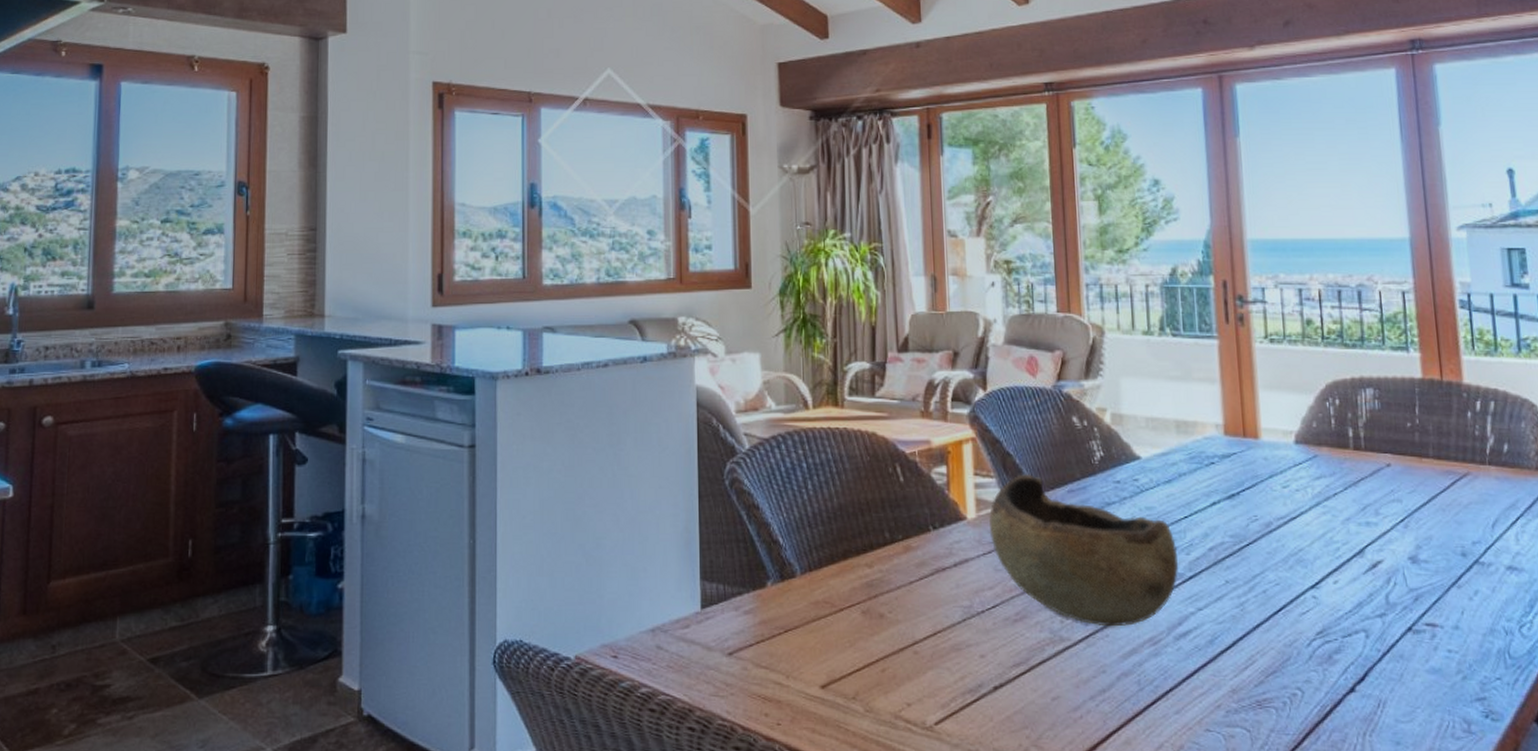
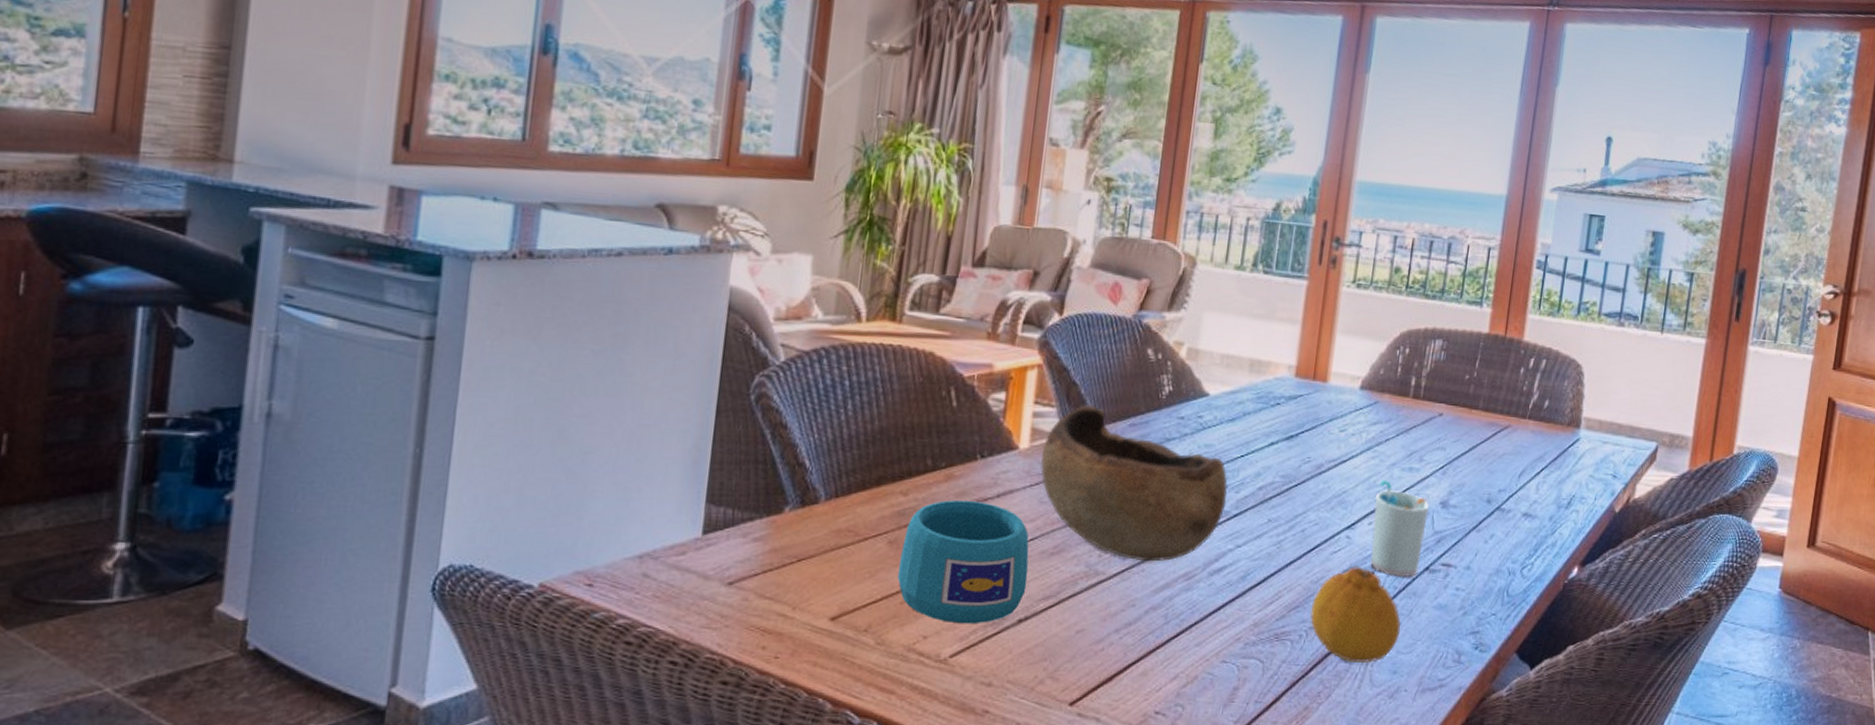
cup: none [874,570,996,692] -> present [897,499,1029,624]
fruit: none [1289,627,1395,733] -> present [1310,565,1402,664]
cup: none [1334,537,1401,640] -> present [1370,480,1430,578]

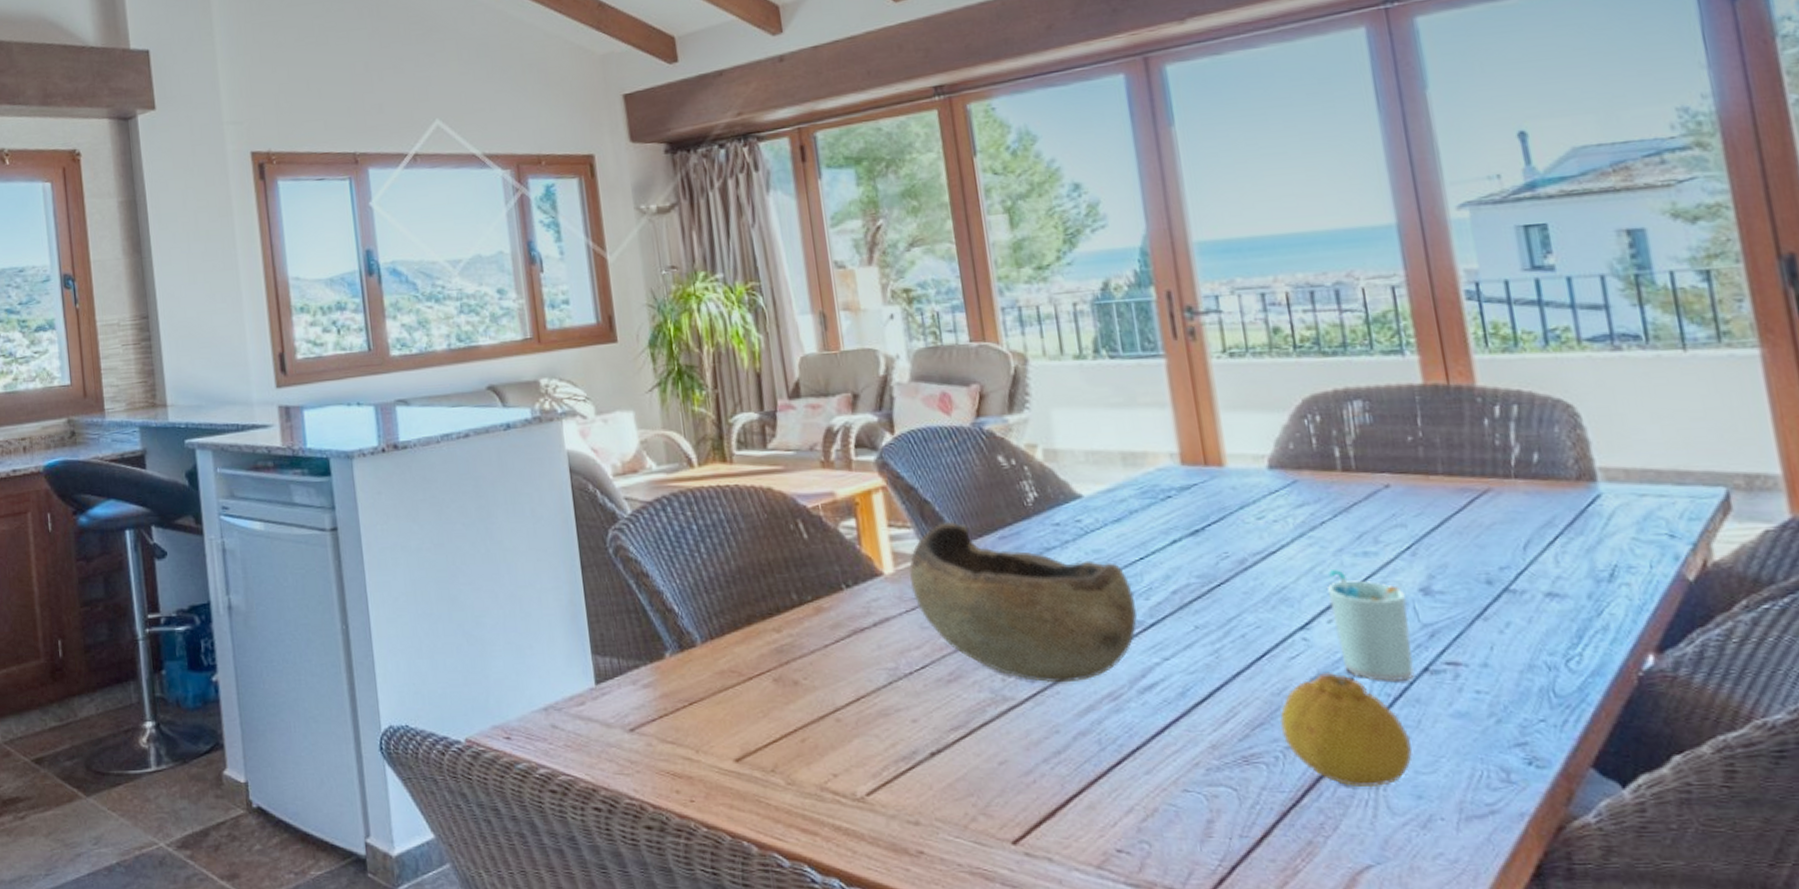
cup: present [897,499,1029,624] -> none [788,631,931,760]

